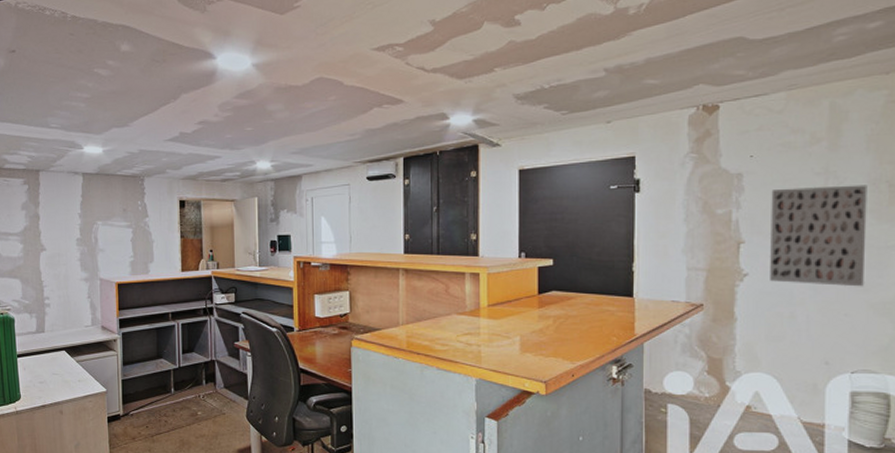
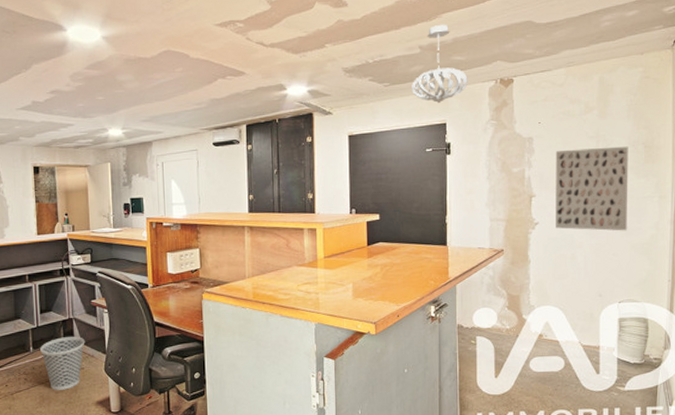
wastebasket: none [181,380,227,435] -> present [40,337,85,390]
pendant light: none [594,43,663,134] -> present [412,24,468,104]

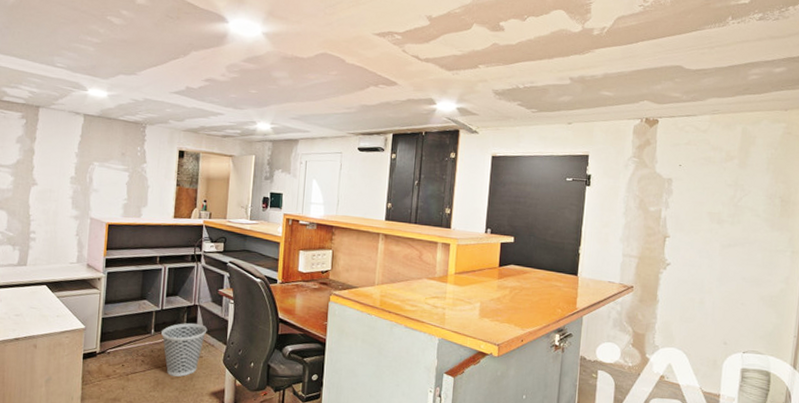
pendant light: present [412,24,468,104] -> none [558,59,614,136]
wall art: present [555,146,629,231] -> none [687,194,766,282]

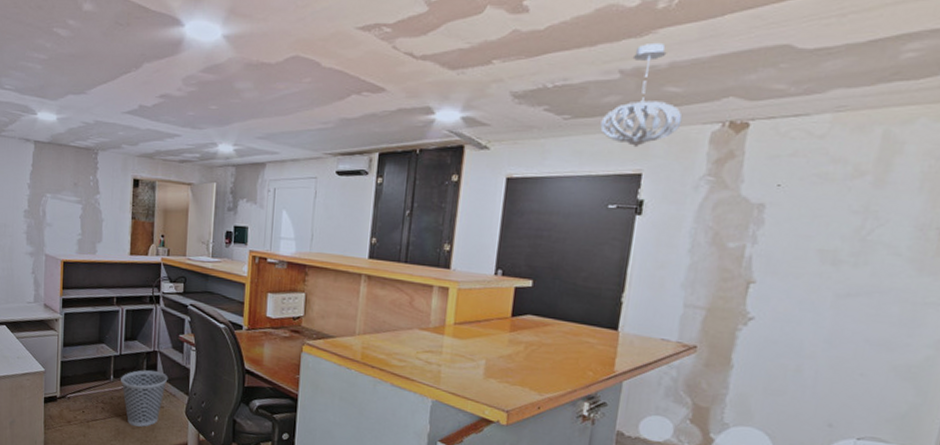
pendant light: none [558,59,614,136] -> present [600,42,683,148]

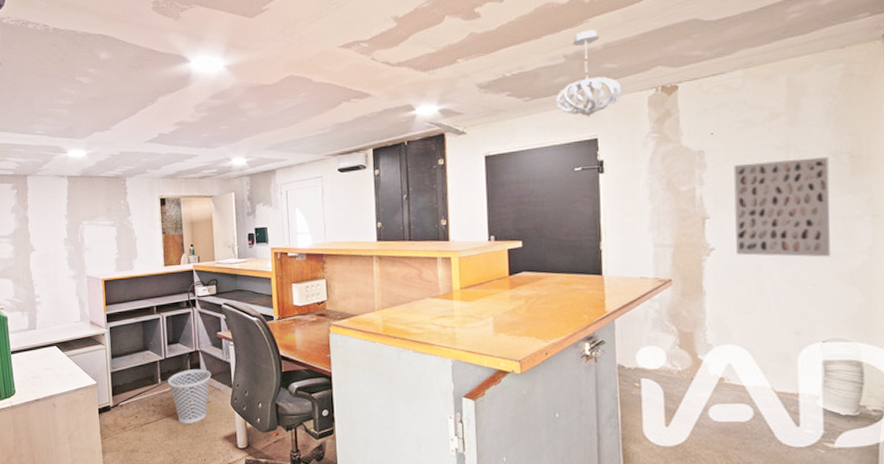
wall art: none [778,225,913,346] -> present [733,157,830,257]

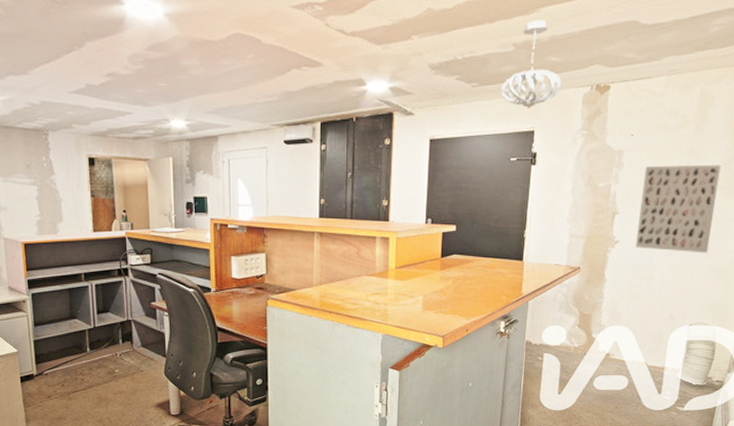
wastebasket: present [168,369,212,423] -> none [97,339,145,392]

